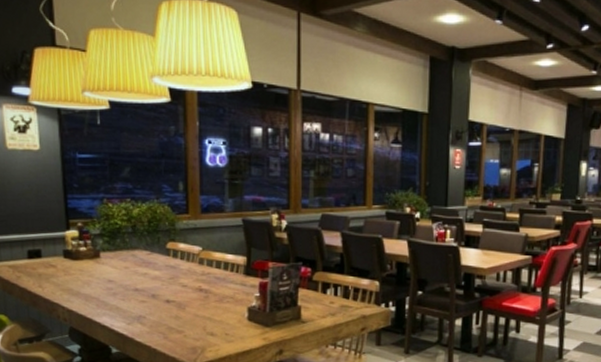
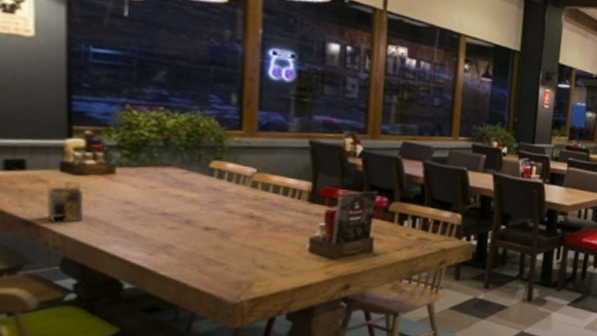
napkin holder: none [56,265,82,299] -> present [47,181,84,222]

